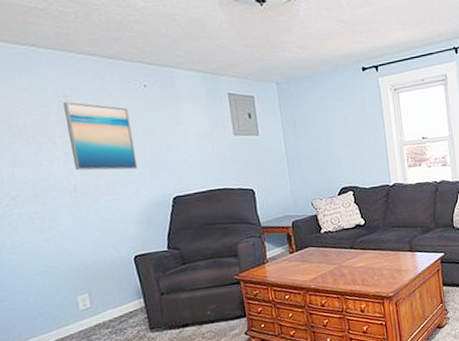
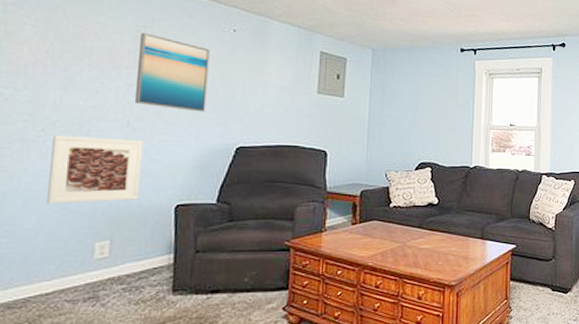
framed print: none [17,203,102,269] -> present [47,136,143,204]

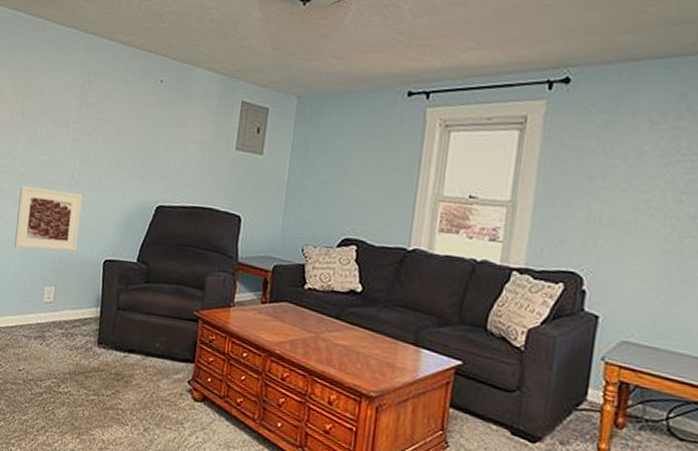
wall art: present [134,33,210,112] -> none [77,88,139,168]

